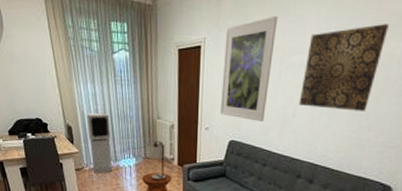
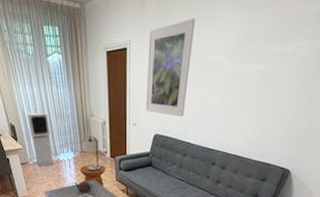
wall art: present [298,24,389,111] -> none [213,25,293,105]

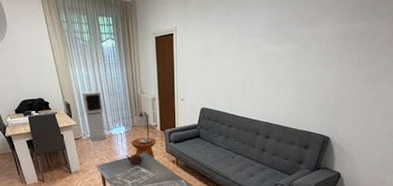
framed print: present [146,18,195,117] -> none [192,8,233,92]

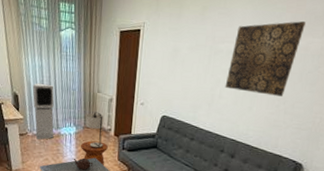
wall art: none [253,12,317,80] -> present [225,21,305,97]

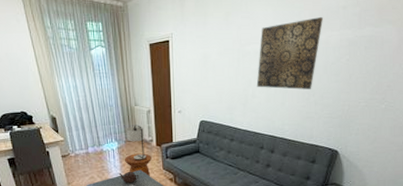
air purifier: present [32,83,54,140] -> none [69,103,97,159]

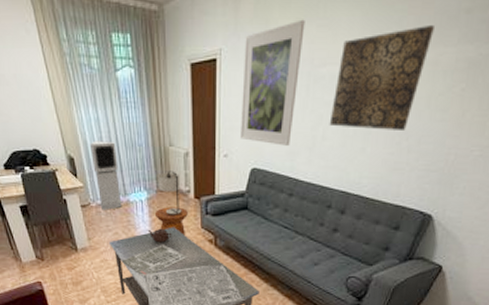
air purifier: none [69,103,97,159] -> present [89,140,122,210]
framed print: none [190,13,233,103] -> present [241,19,305,146]

